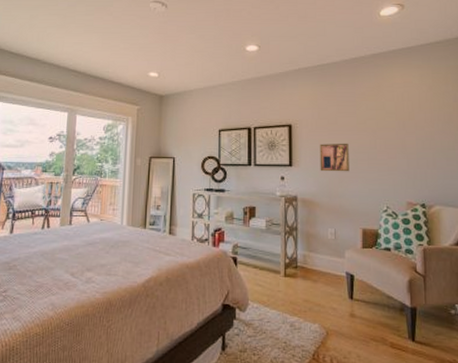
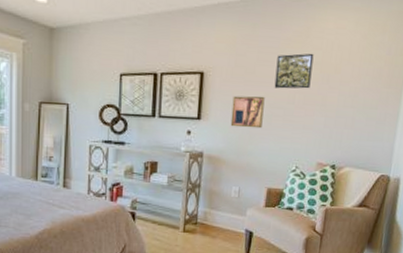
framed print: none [355,104,389,136] -> present [274,53,314,89]

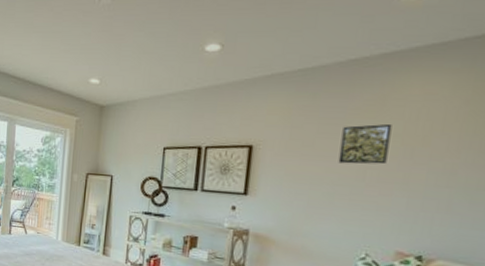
wall art: present [230,96,265,129] -> none [282,170,326,208]

